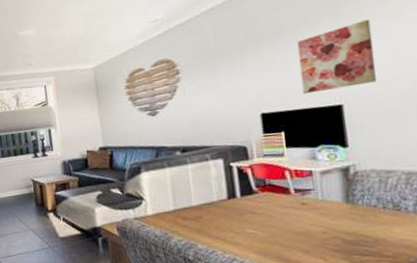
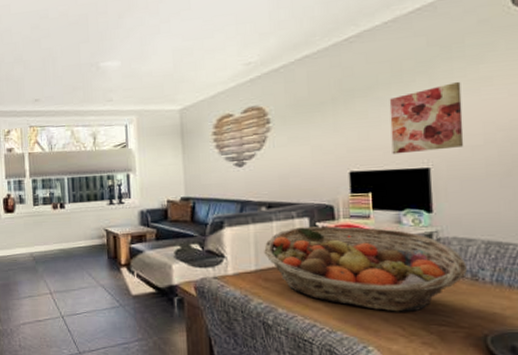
fruit basket: none [181,165,388,244] -> present [264,226,467,312]

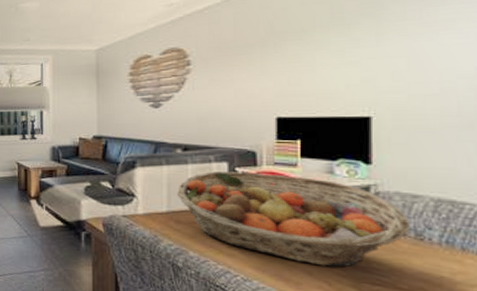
wall art: present [389,81,464,155] -> none [327,24,415,101]

